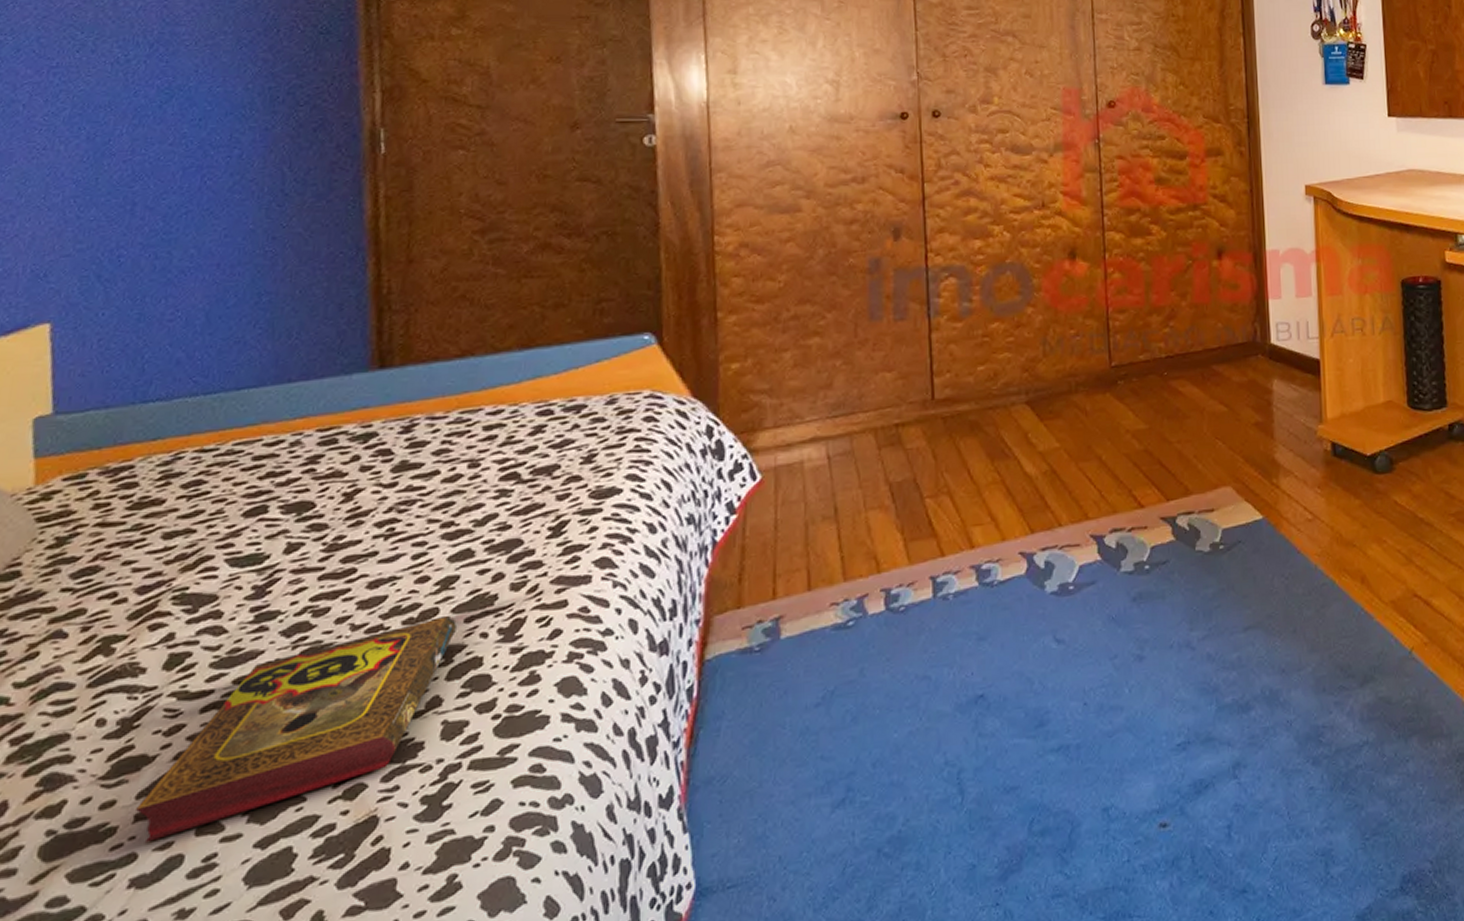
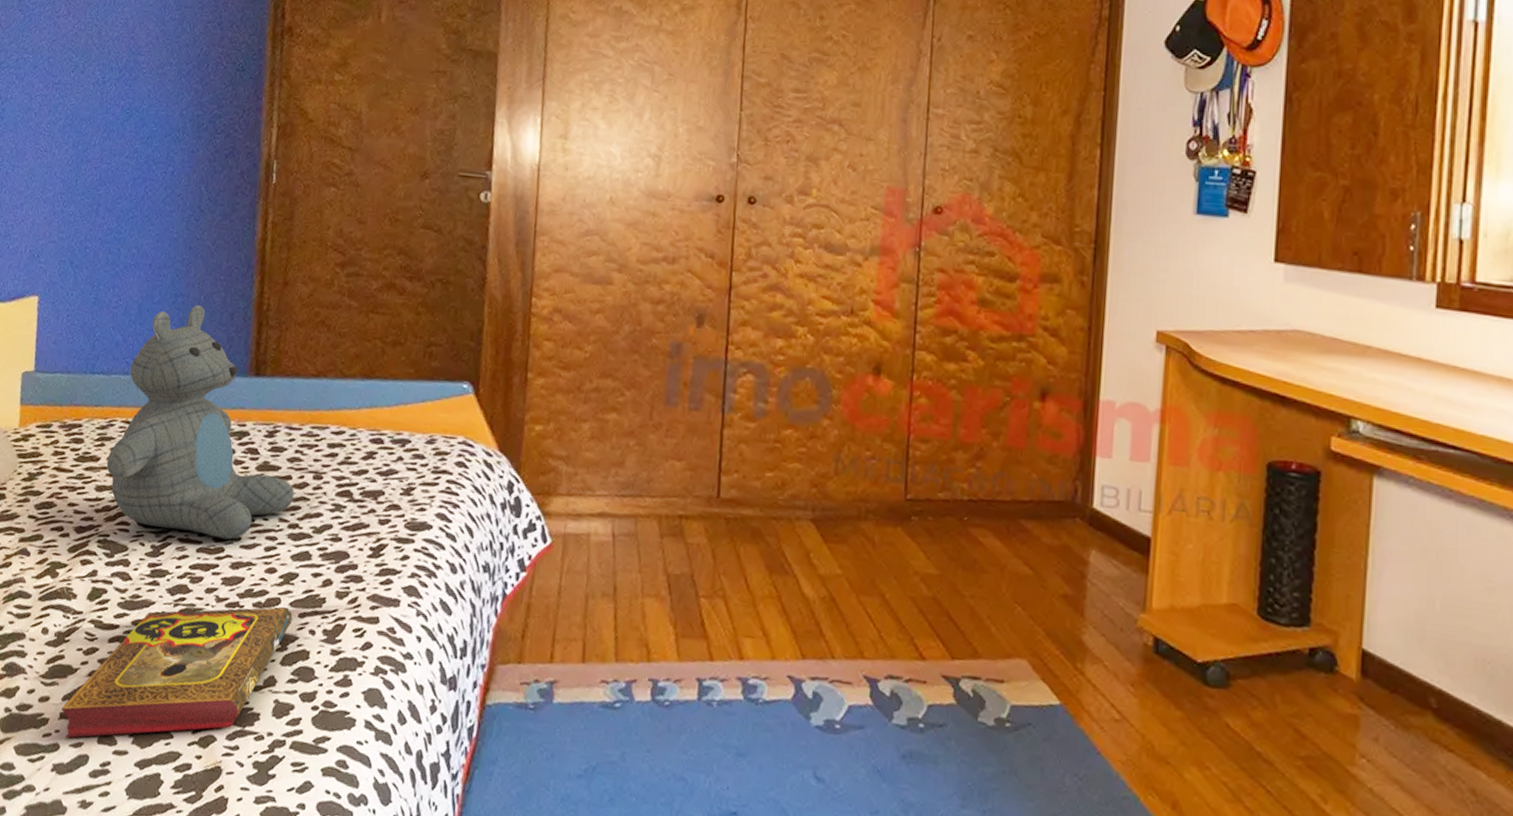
teddy bear: none [176,301,445,565] -> present [106,305,295,540]

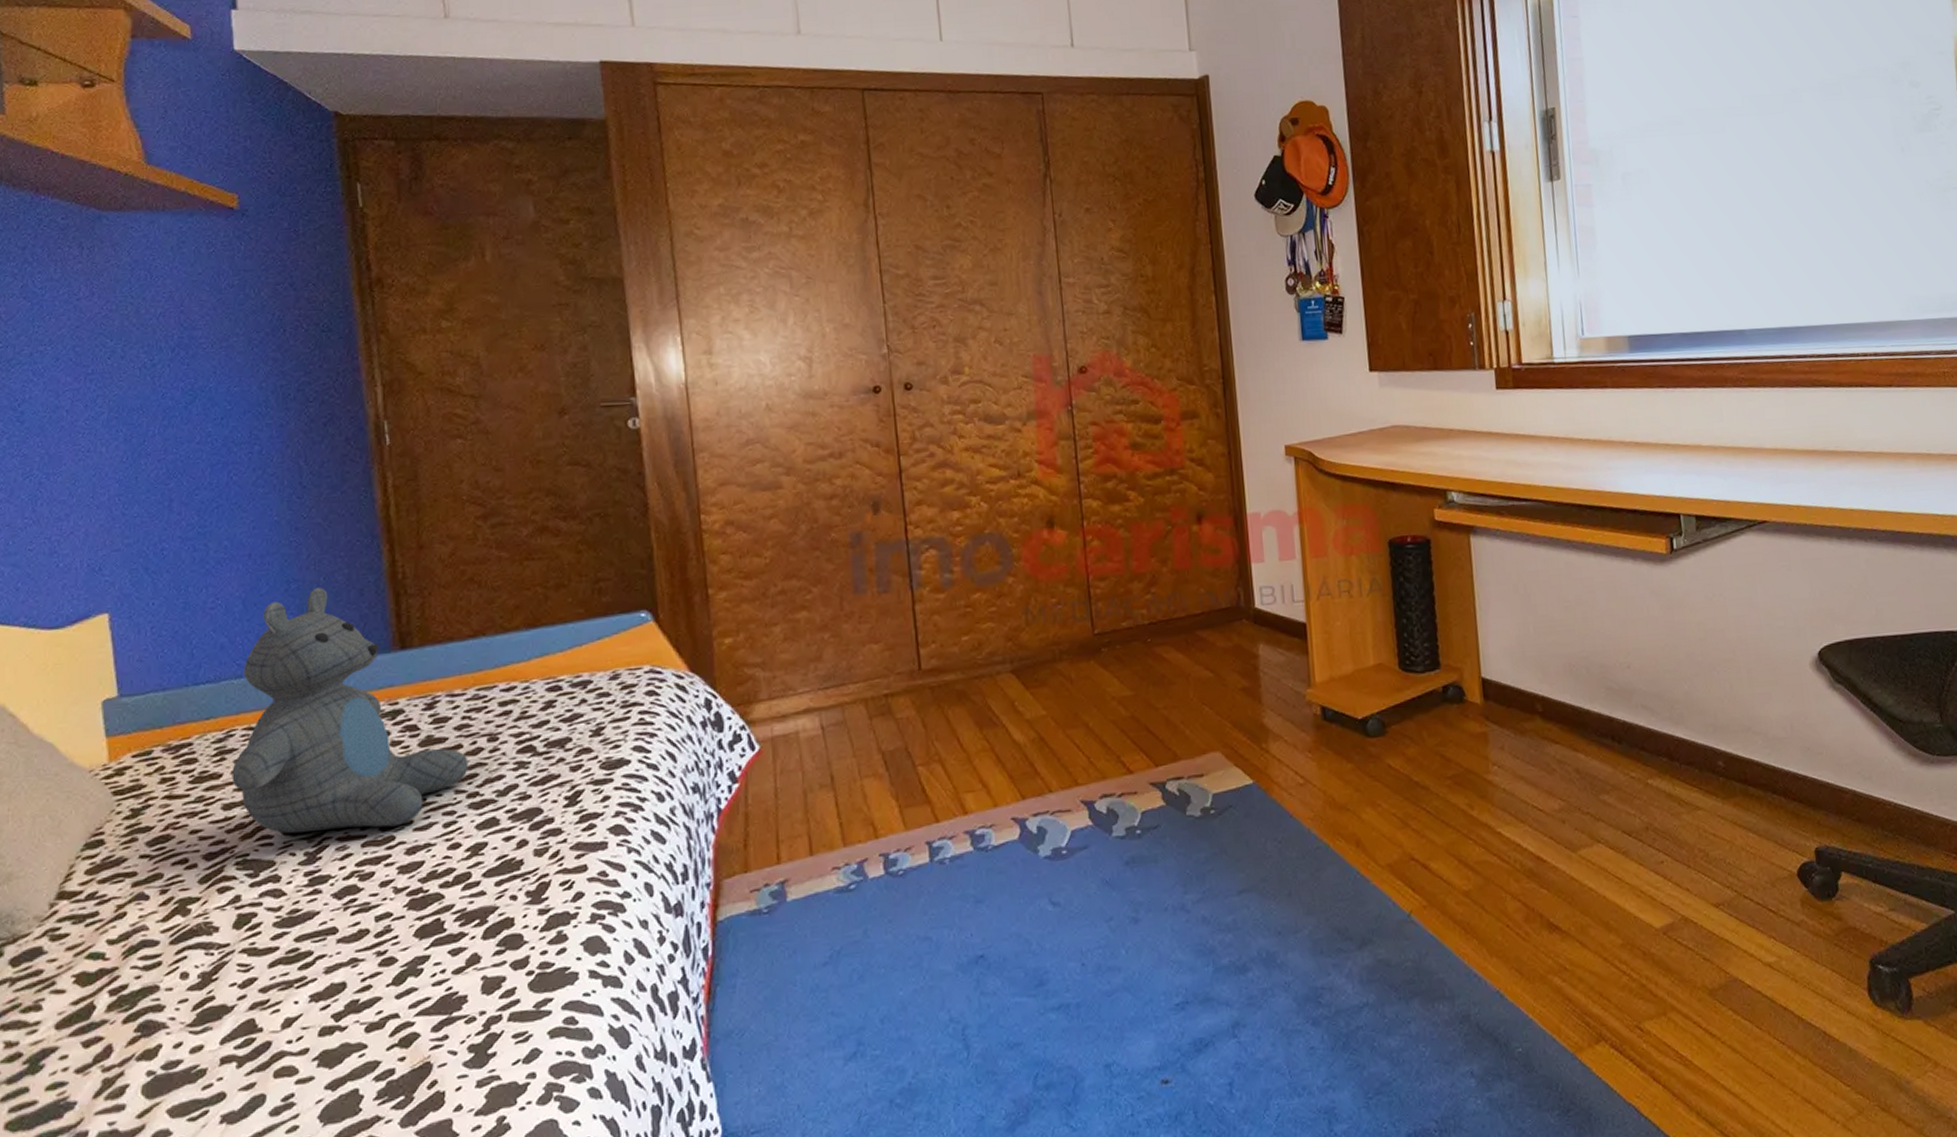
book: present [61,607,293,738] -> none [221,880,488,1083]

